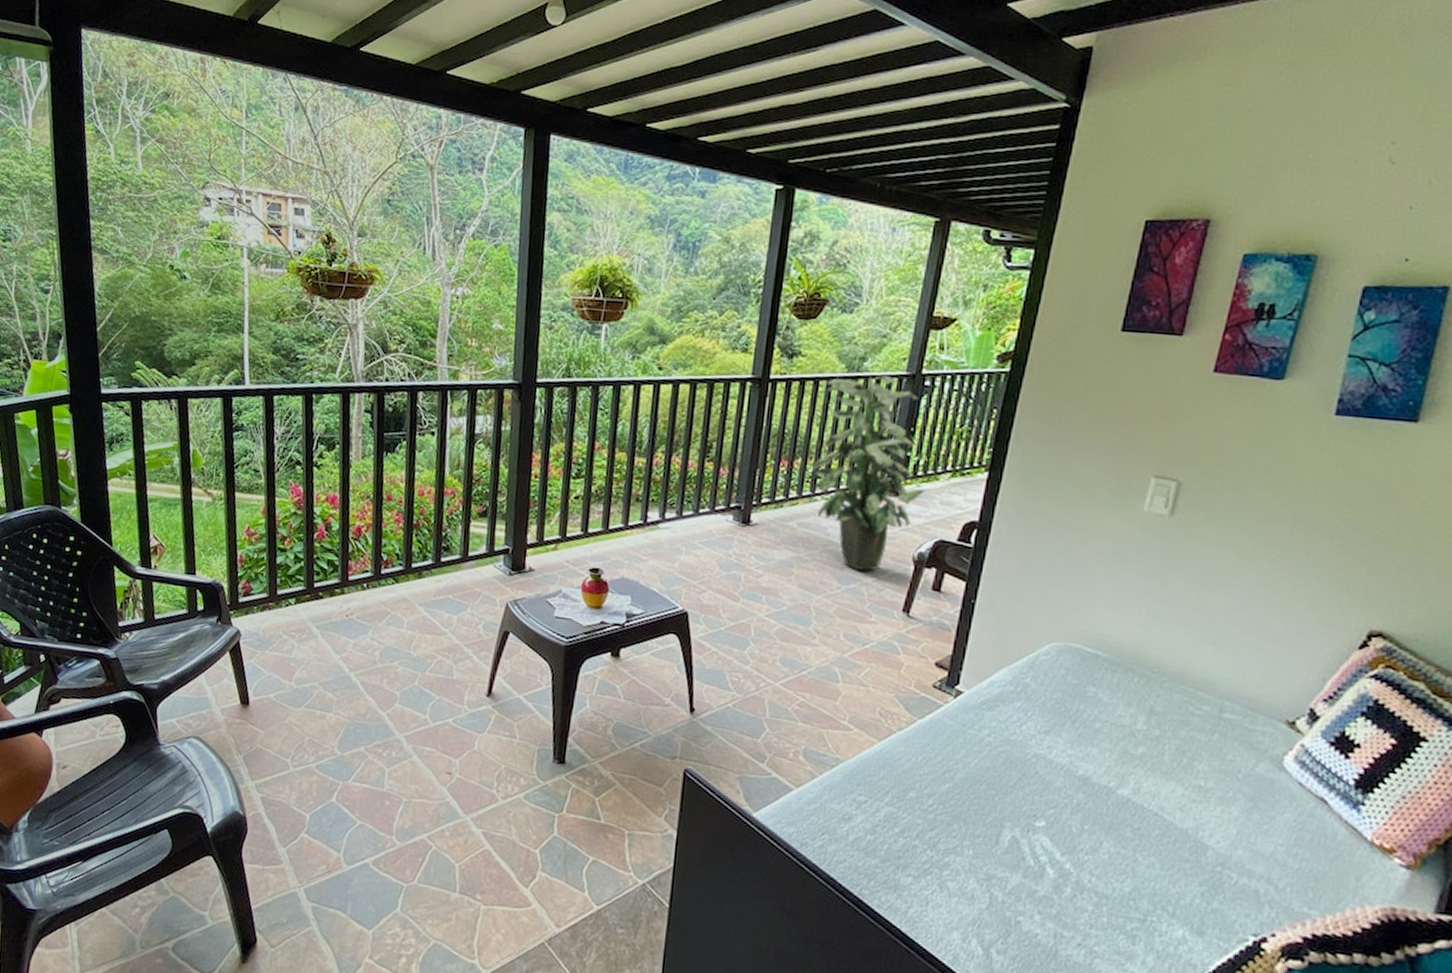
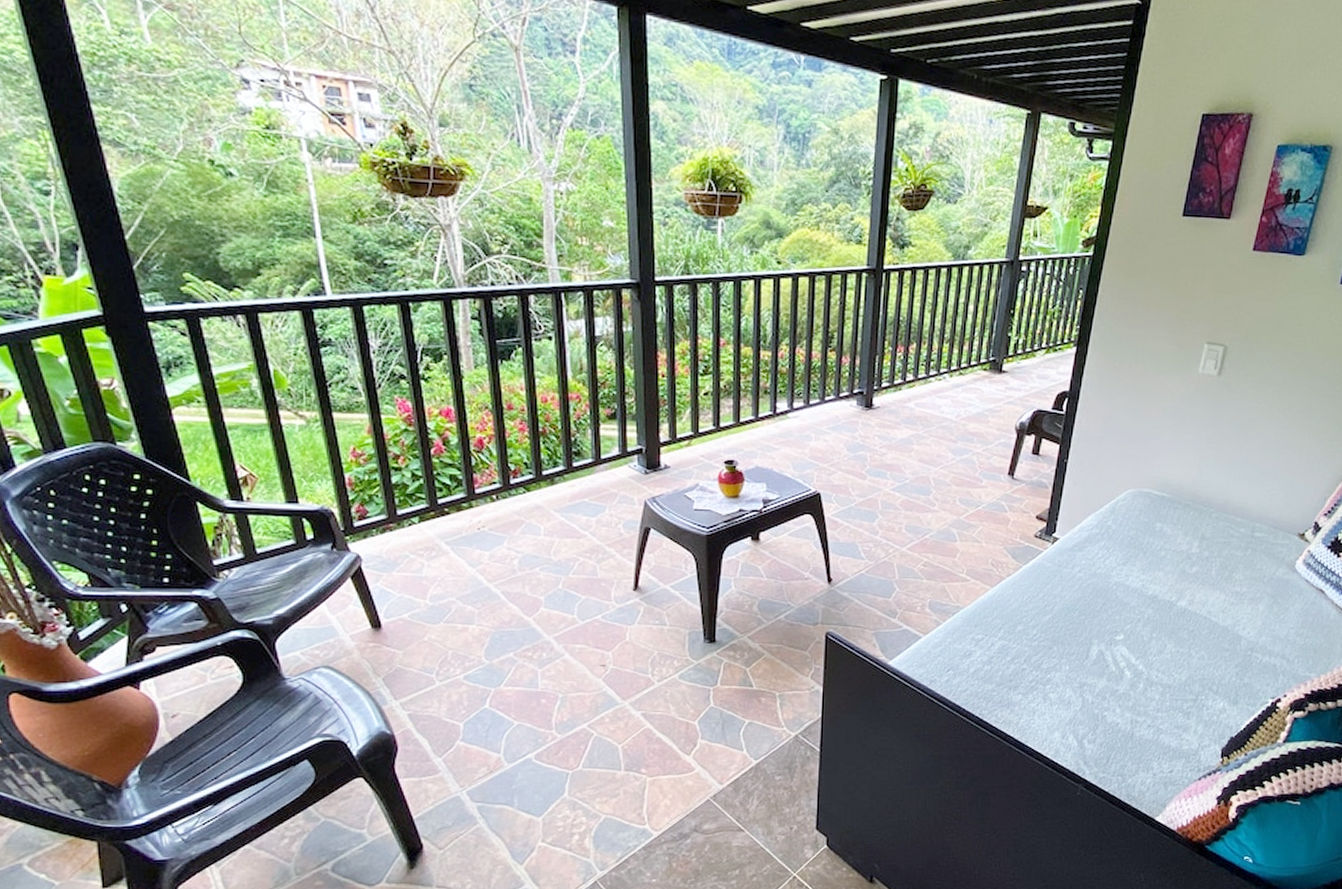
indoor plant: present [812,375,925,571] -> none [926,262,1024,442]

